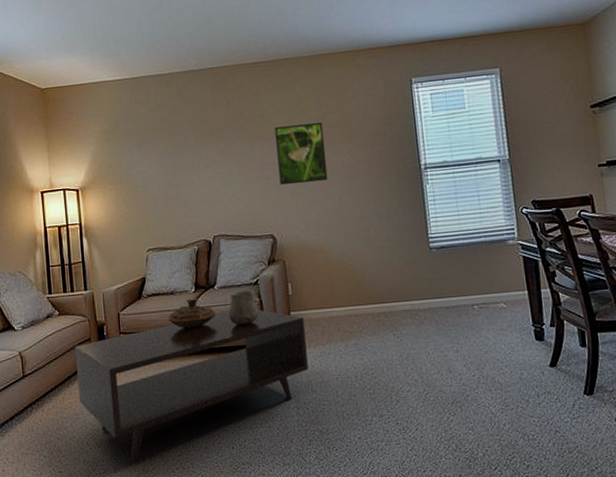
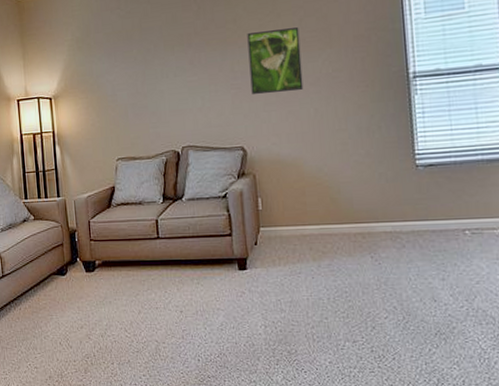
coffee table: present [75,309,309,463] -> none [49,223,278,366]
decorative bowl: present [168,298,217,329] -> none [136,209,184,239]
ceramic cup: present [228,290,260,326] -> none [196,203,228,239]

